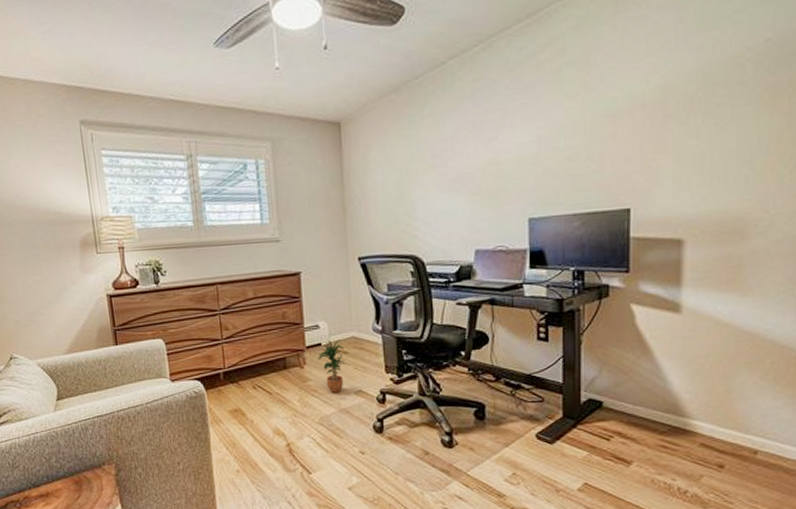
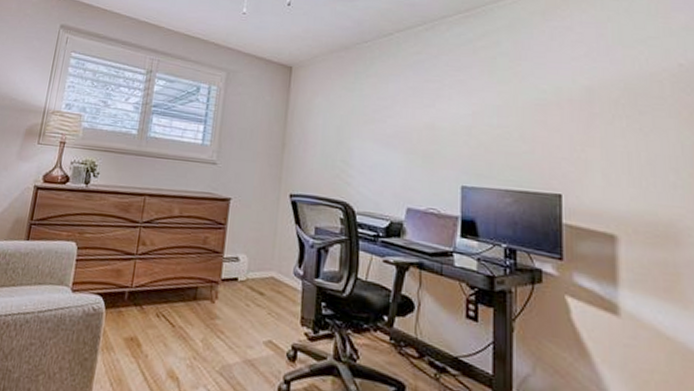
potted plant: present [317,339,345,393] -> none [231,276,260,339]

